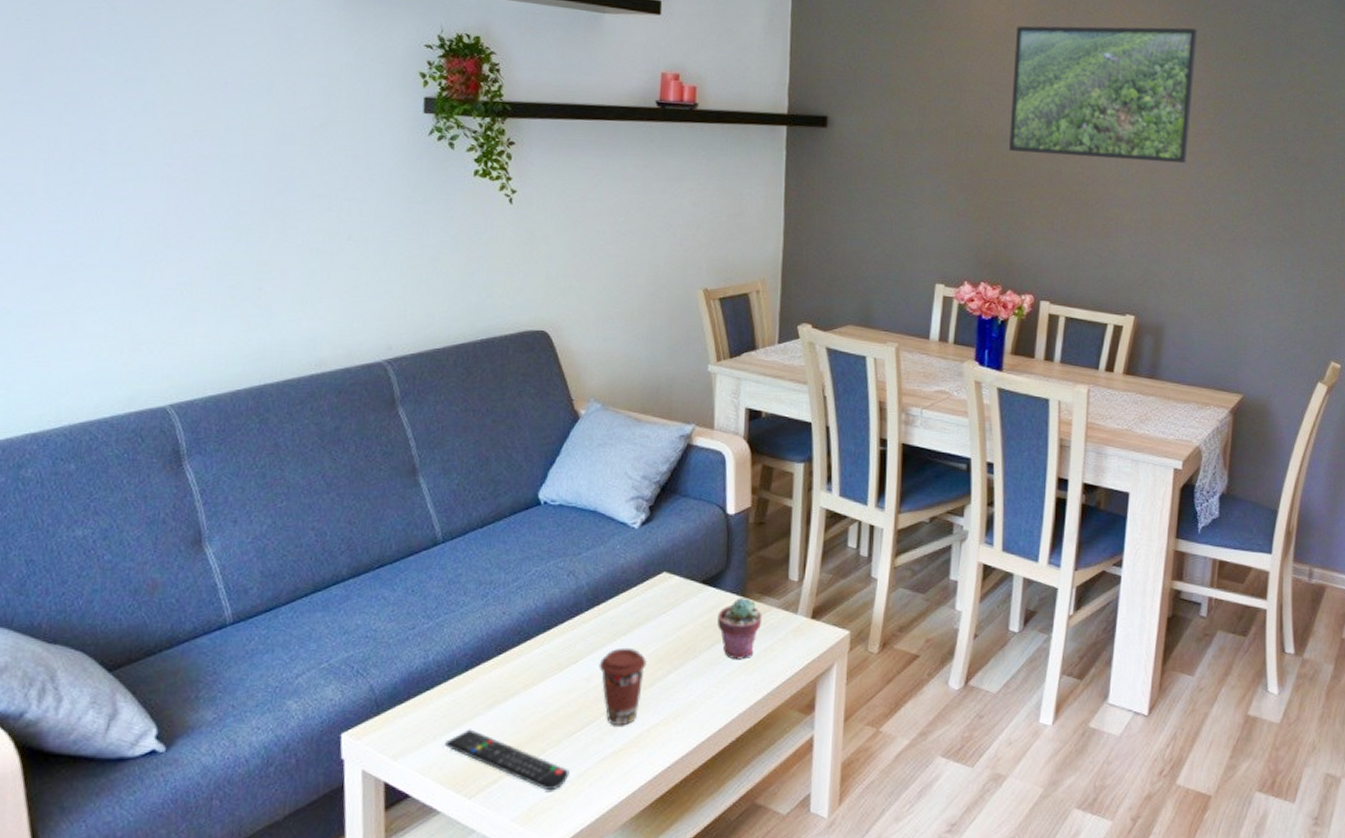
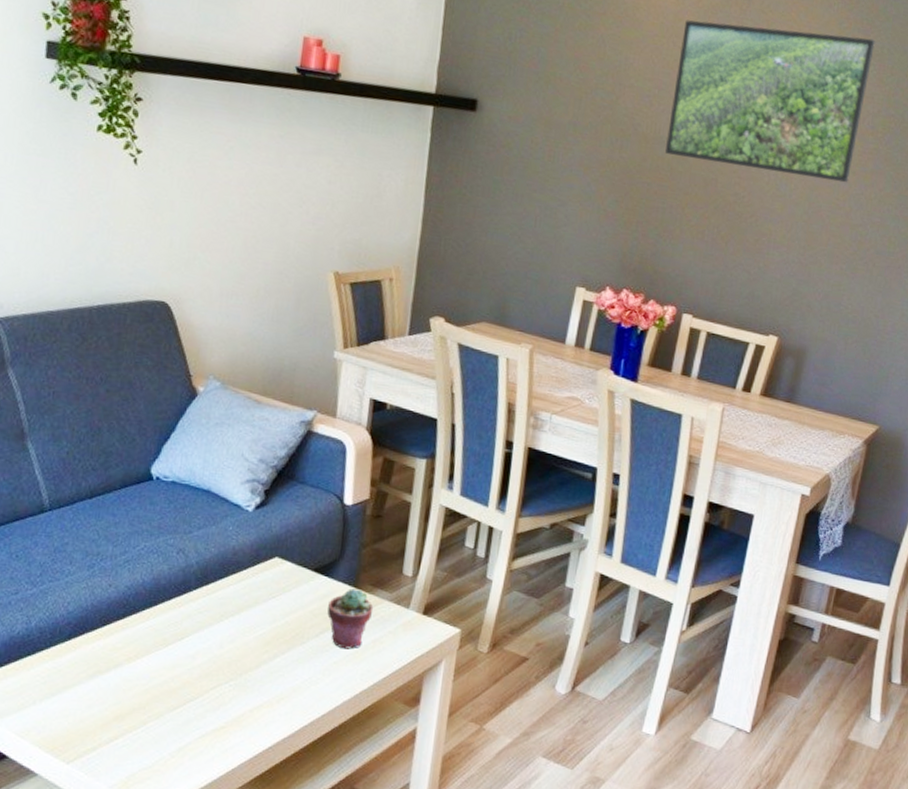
remote control: present [445,729,569,790] -> none [45,696,170,761]
coffee cup: present [599,647,647,726] -> none [204,628,254,705]

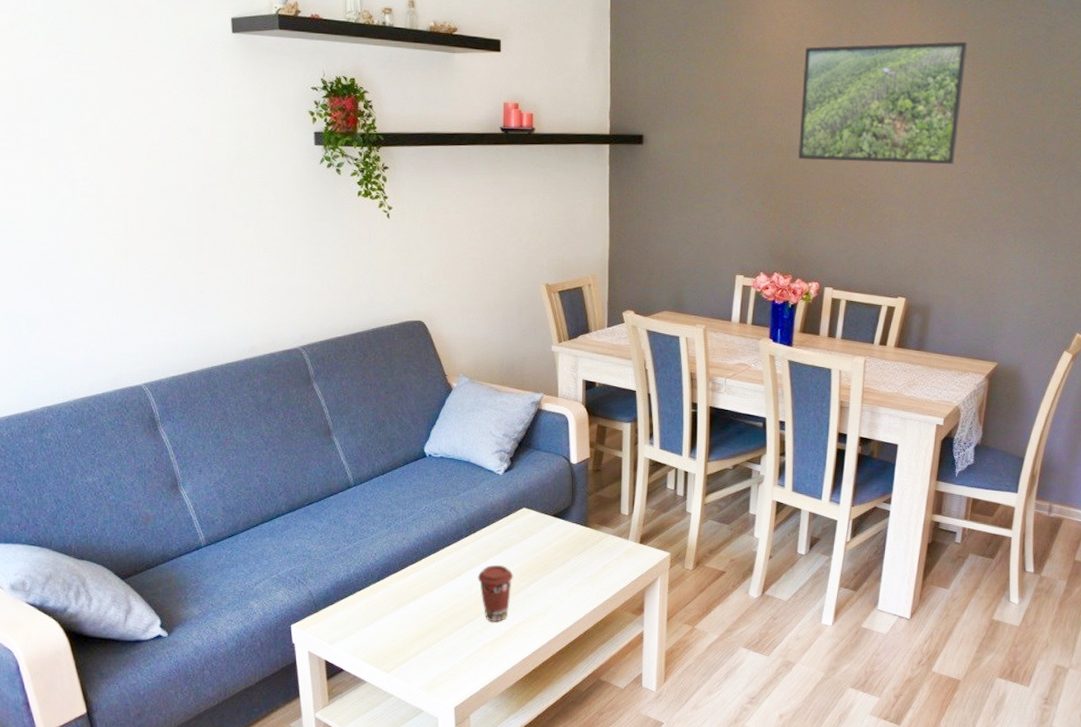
coffee cup: none [204,628,254,705] -> present [477,564,513,622]
potted succulent: present [327,589,374,649] -> none [567,528,601,574]

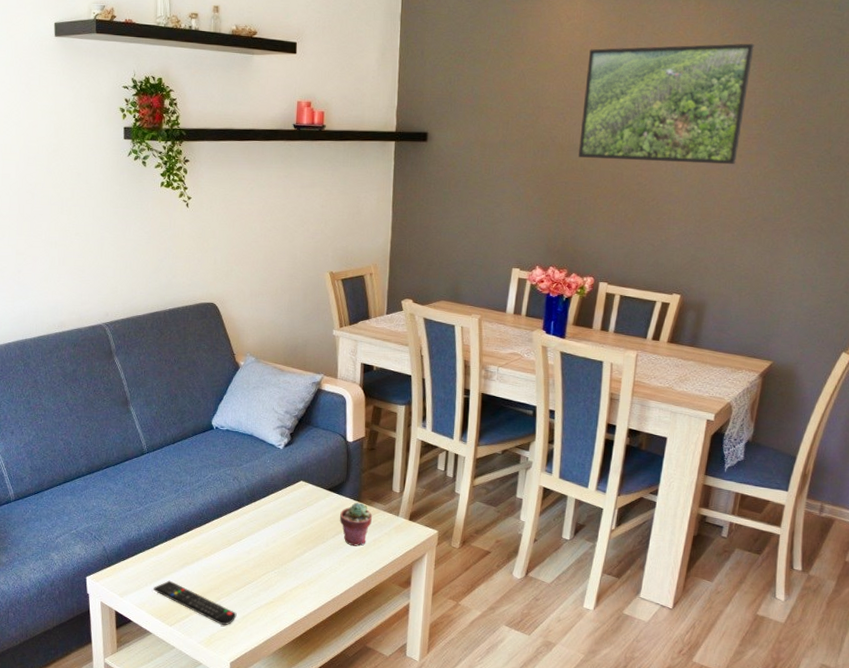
remote control: none [367,623,459,667] -> present [153,580,237,625]
coffee cup: present [477,564,513,622] -> none [256,532,289,586]
potted succulent: none [567,528,601,574] -> present [340,502,373,546]

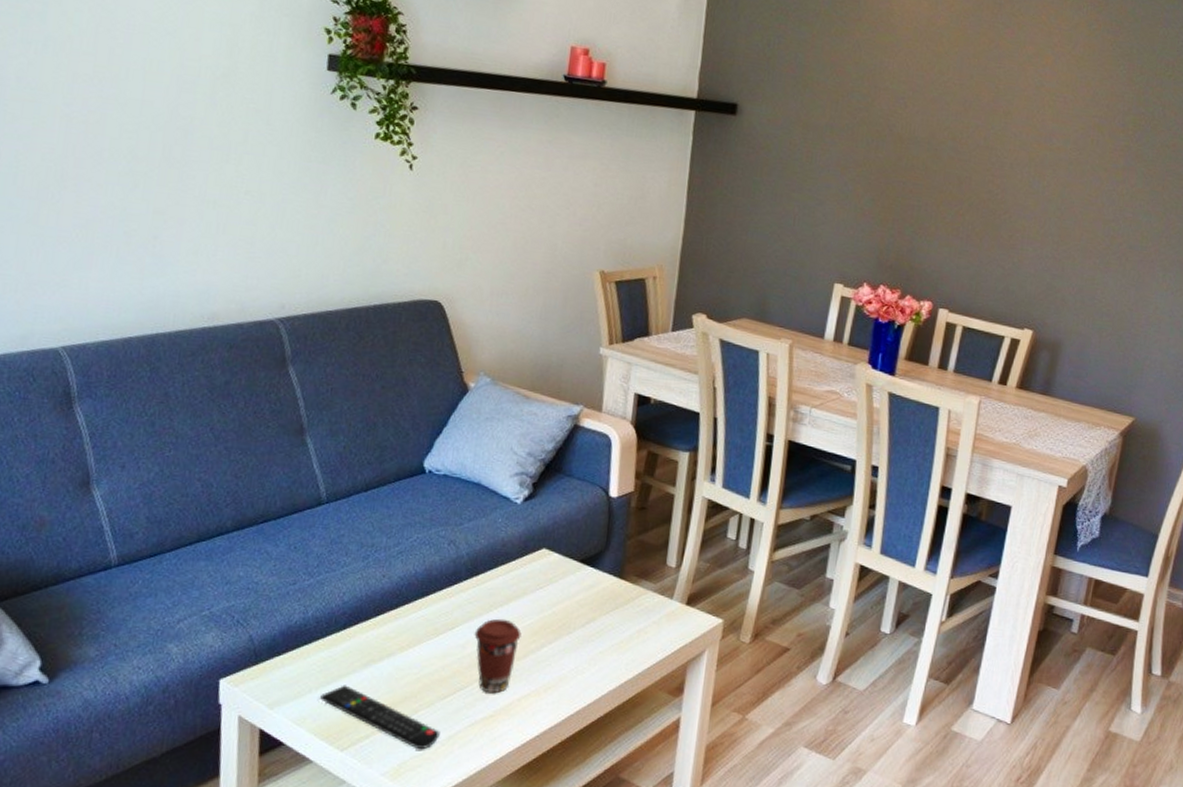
coffee cup: none [256,532,289,586] -> present [474,618,522,694]
potted succulent: present [340,502,373,546] -> none [593,579,638,639]
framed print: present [578,43,754,165] -> none [920,24,1124,180]

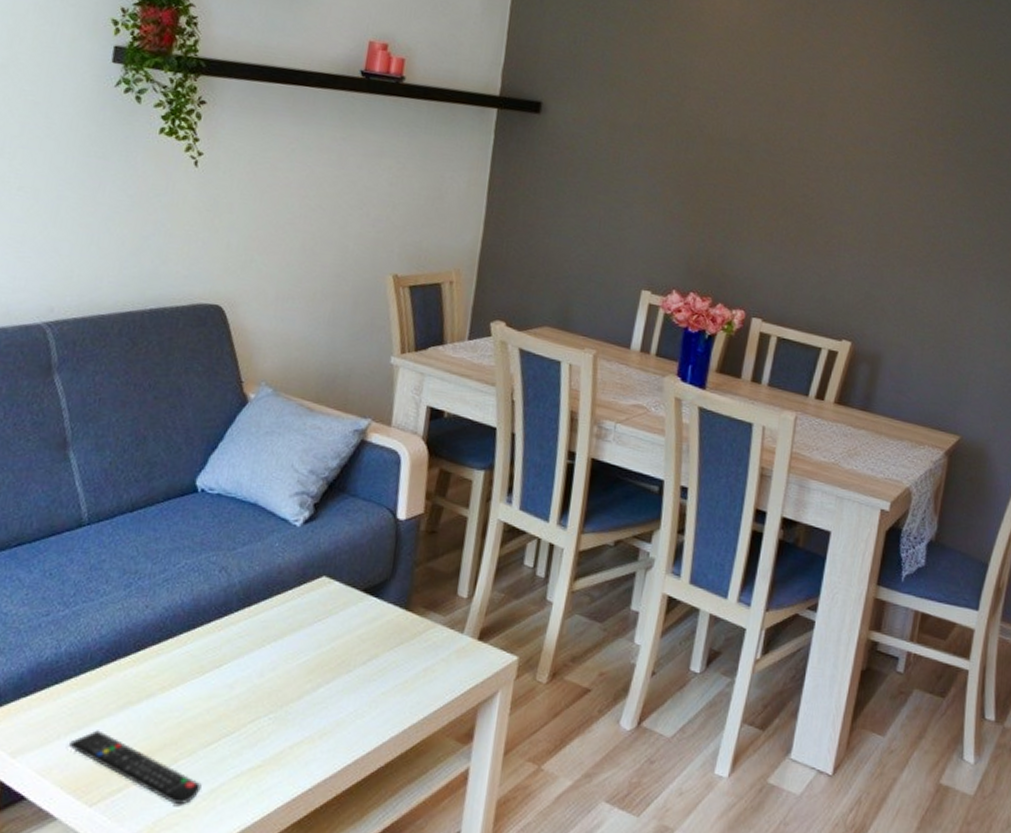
coffee cup: present [474,618,522,694] -> none [244,654,297,740]

